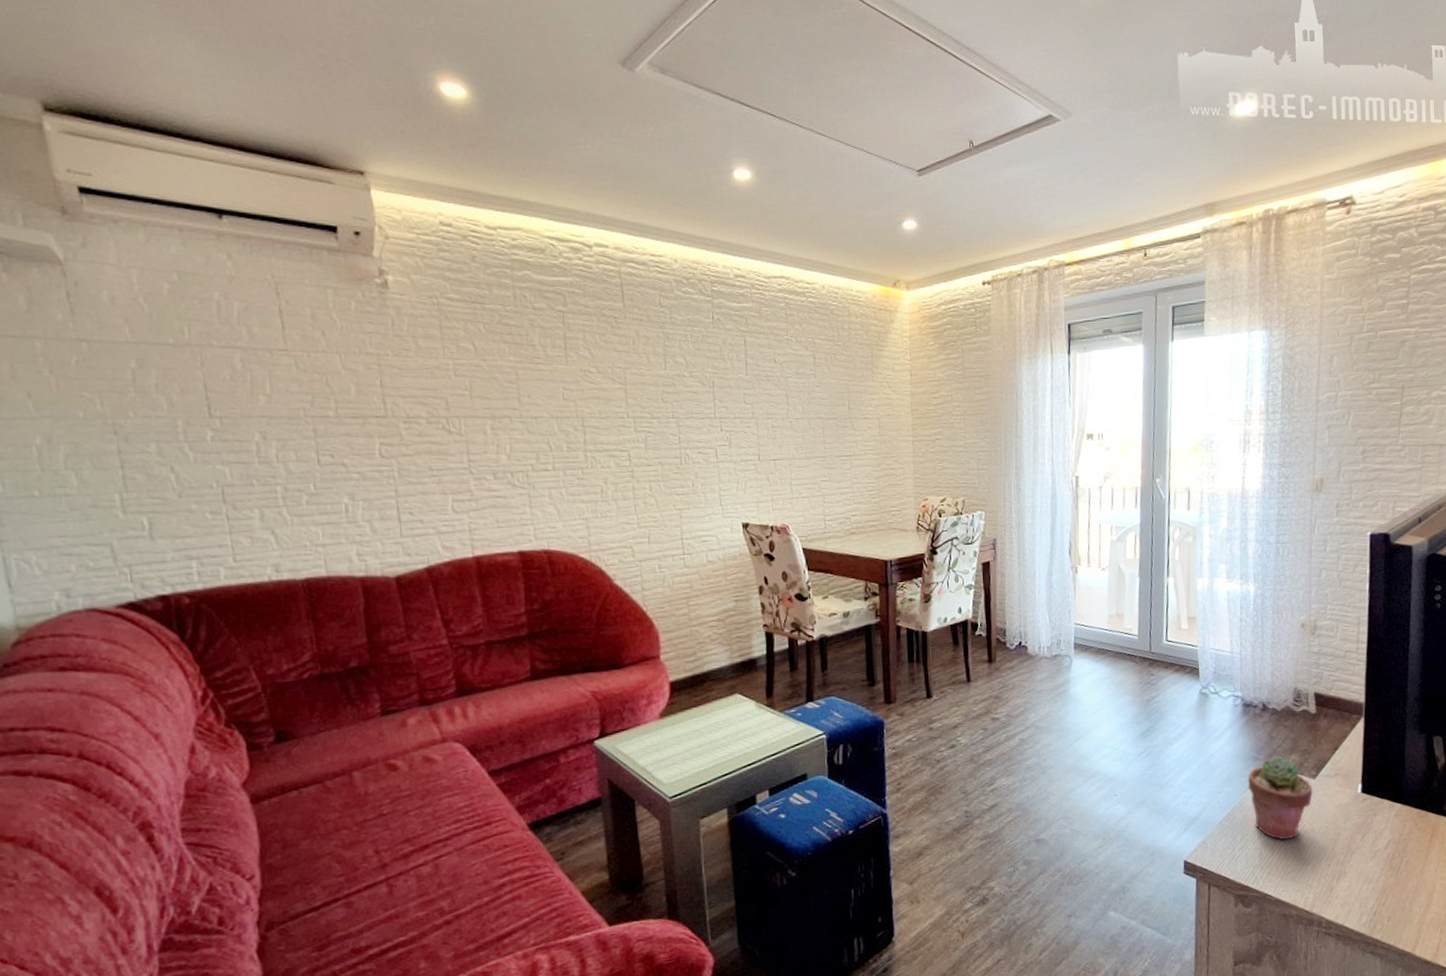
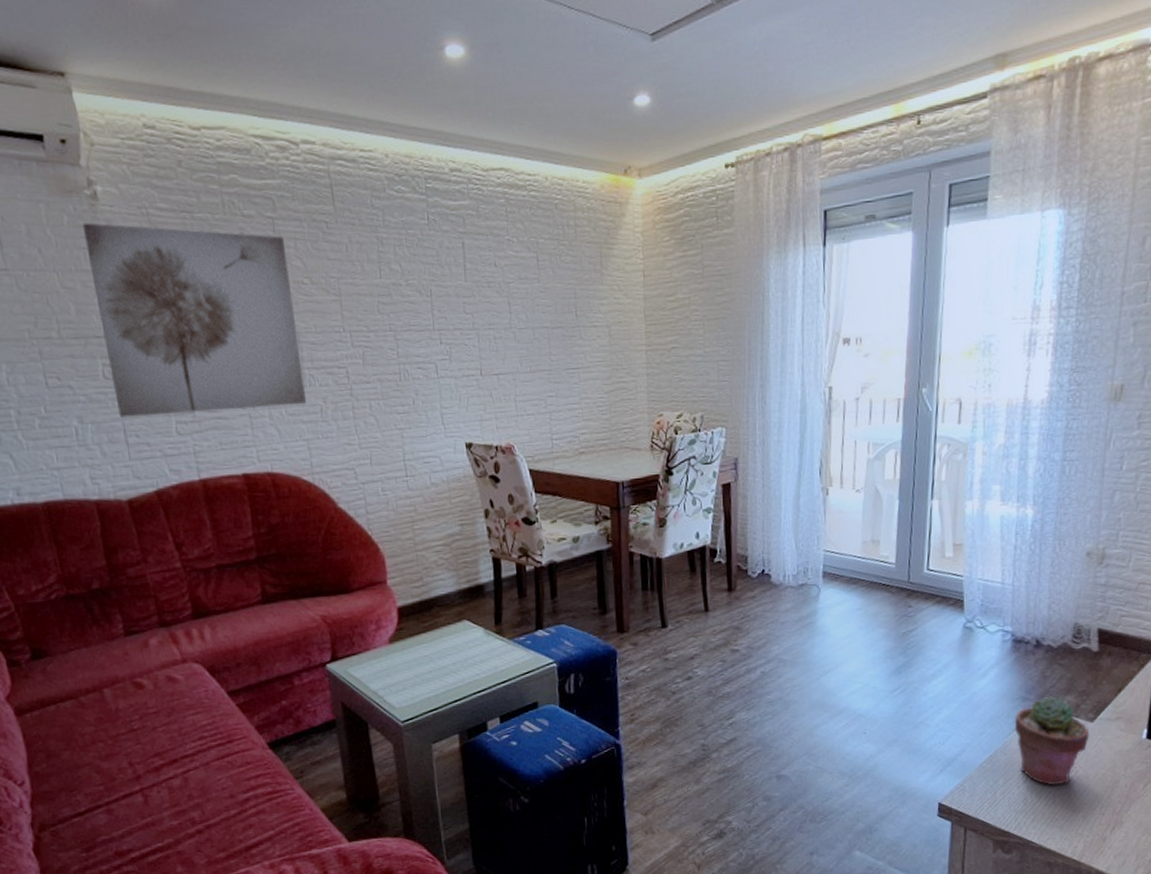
wall art: none [370,309,587,495] -> present [82,222,306,418]

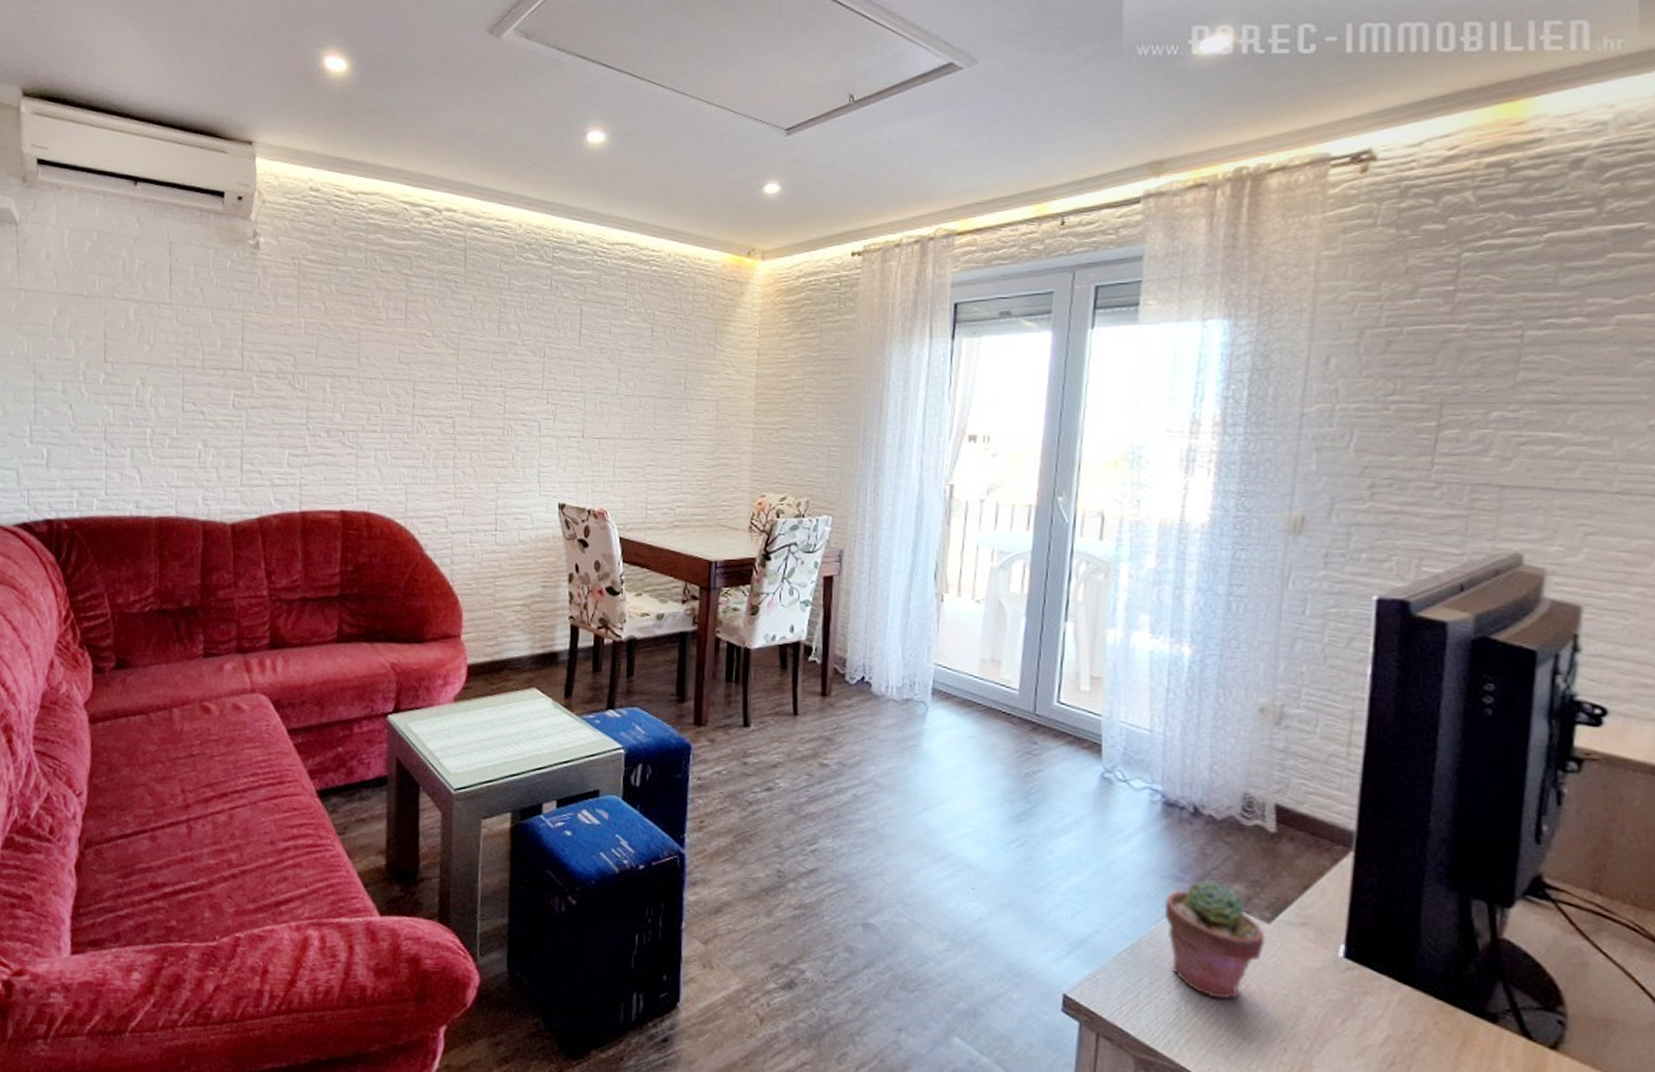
wall art: present [82,222,306,418] -> none [239,268,415,450]

